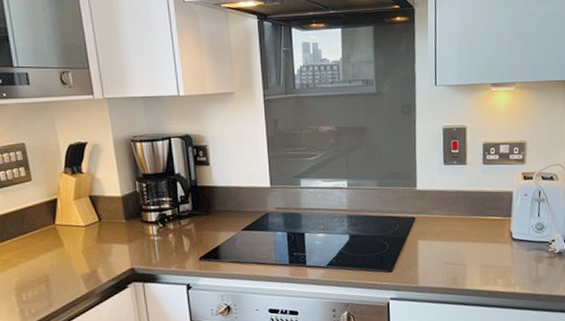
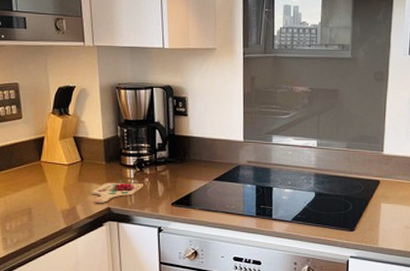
cutting board: none [113,236,168,264] -> present [92,179,143,203]

